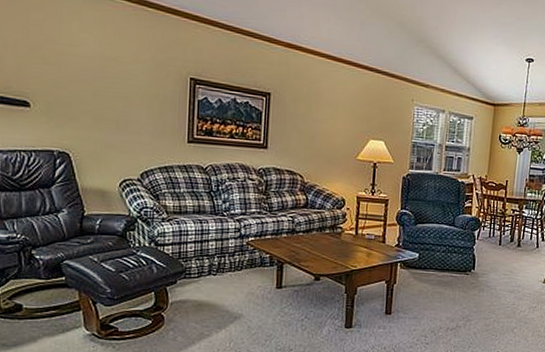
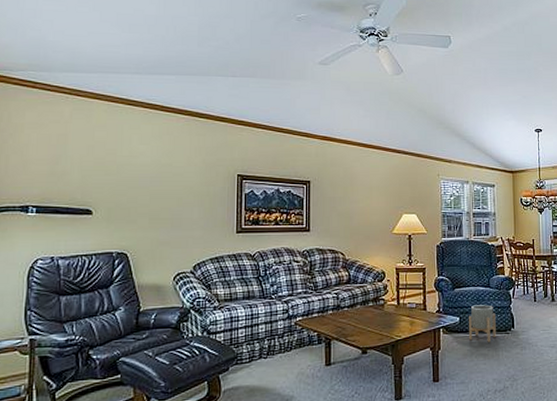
planter: none [427,242,457,281] -> present [469,305,496,342]

